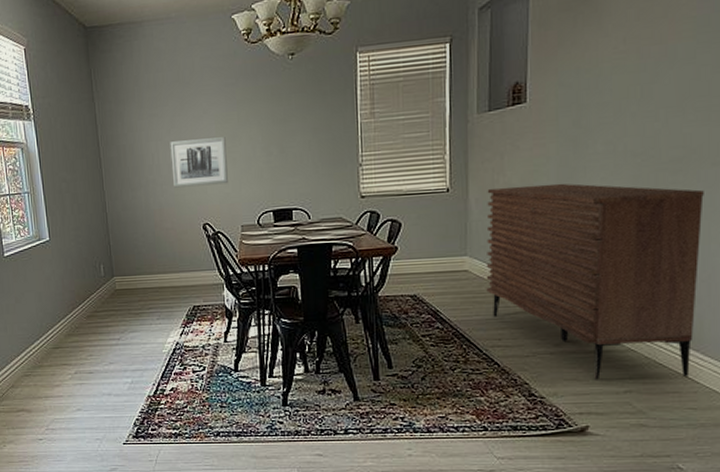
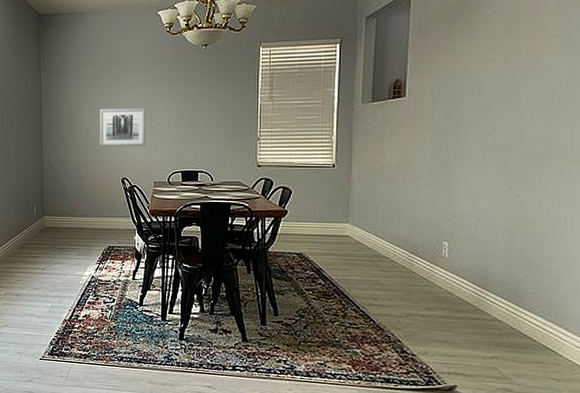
sideboard: present [486,183,704,380] -> none [365,167,566,349]

